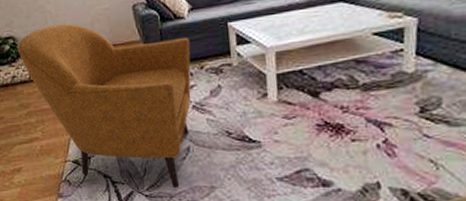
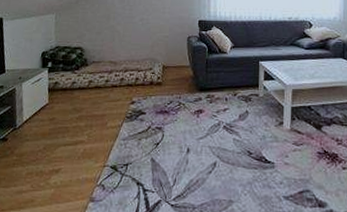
armchair: present [17,23,191,189] -> none [83,43,229,201]

